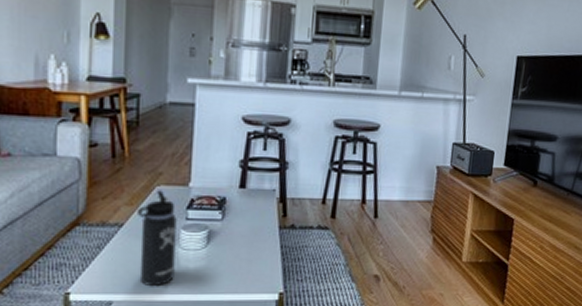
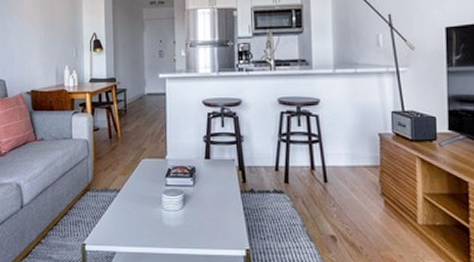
thermos bottle: present [136,190,177,286] -> none [129,162,160,240]

